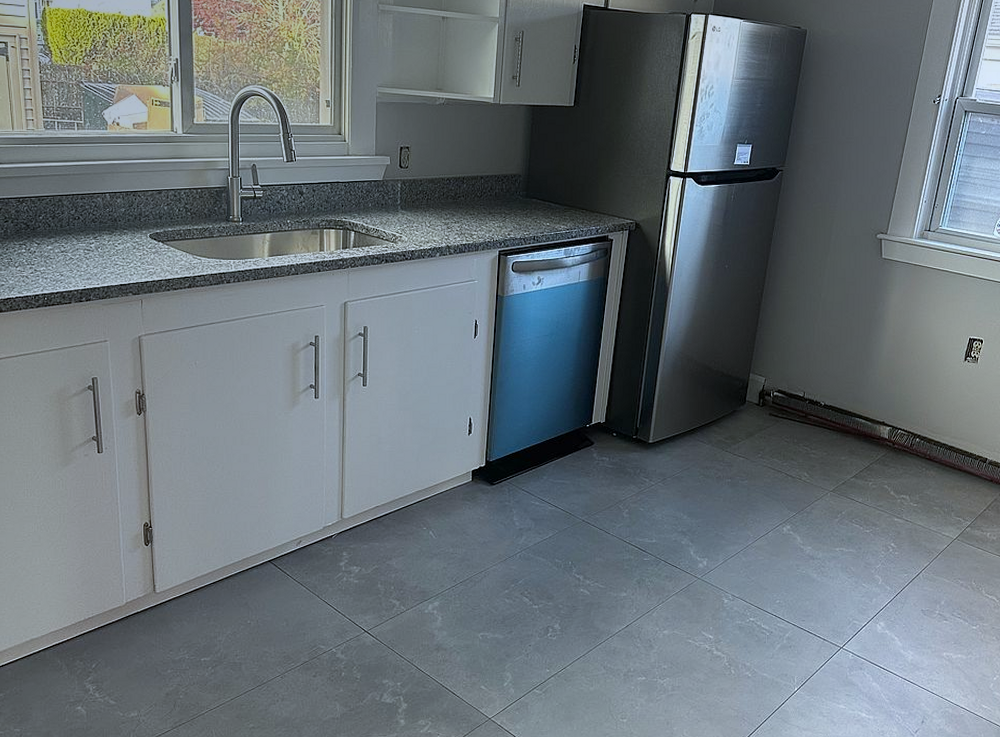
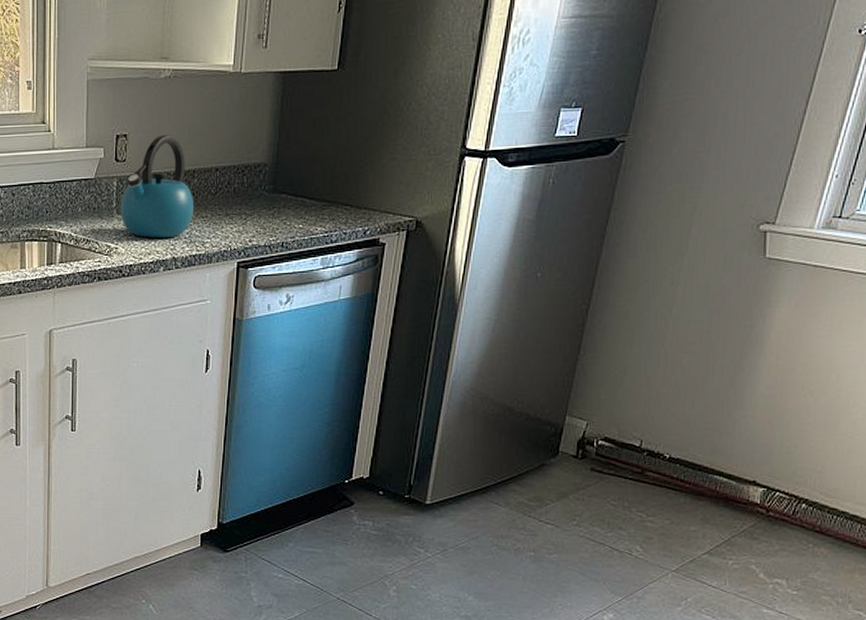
kettle: none [404,149,464,230] -> present [120,135,195,239]

